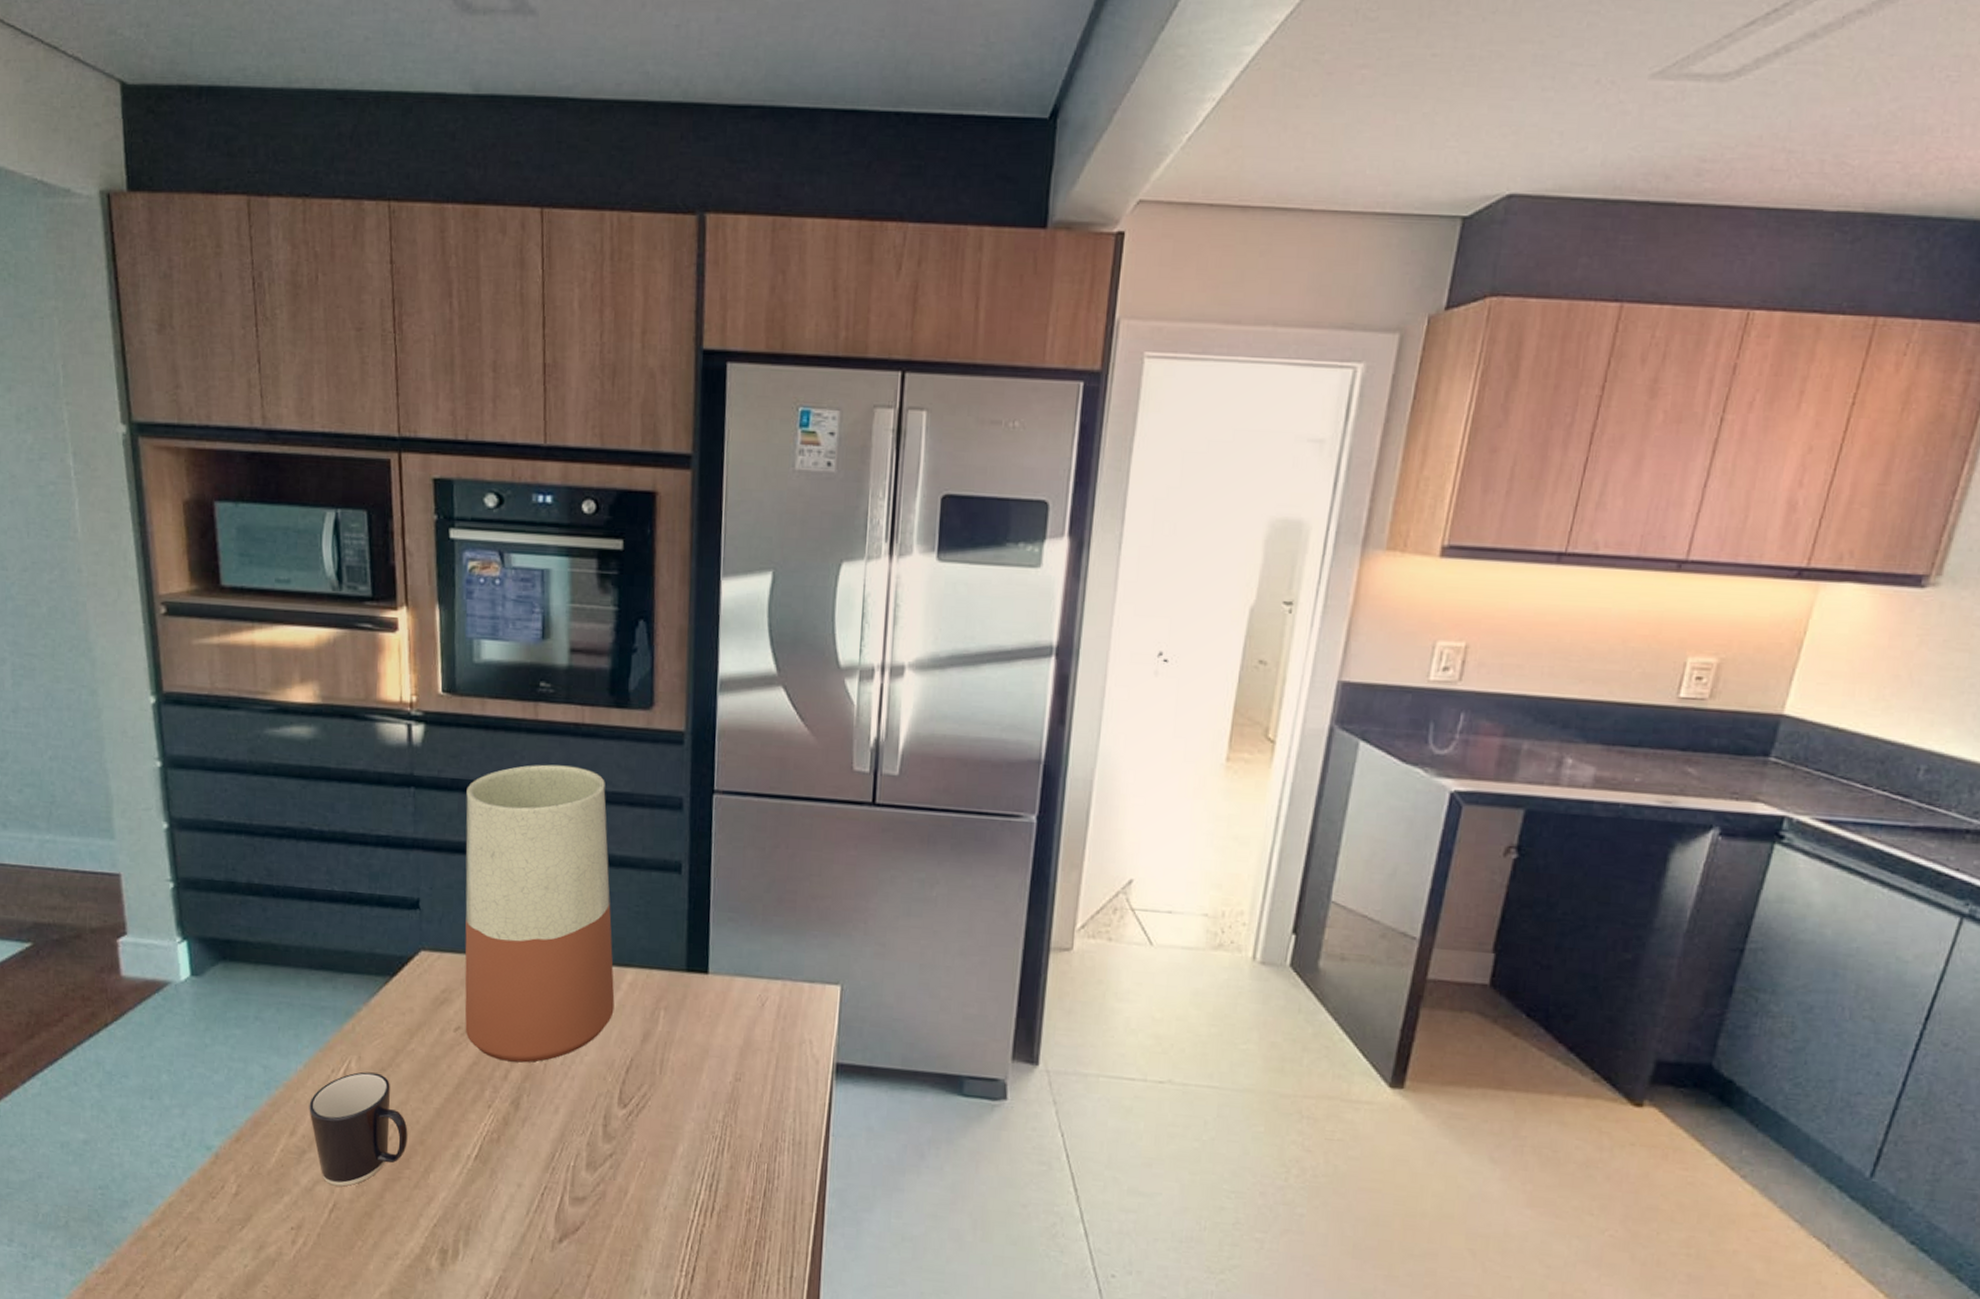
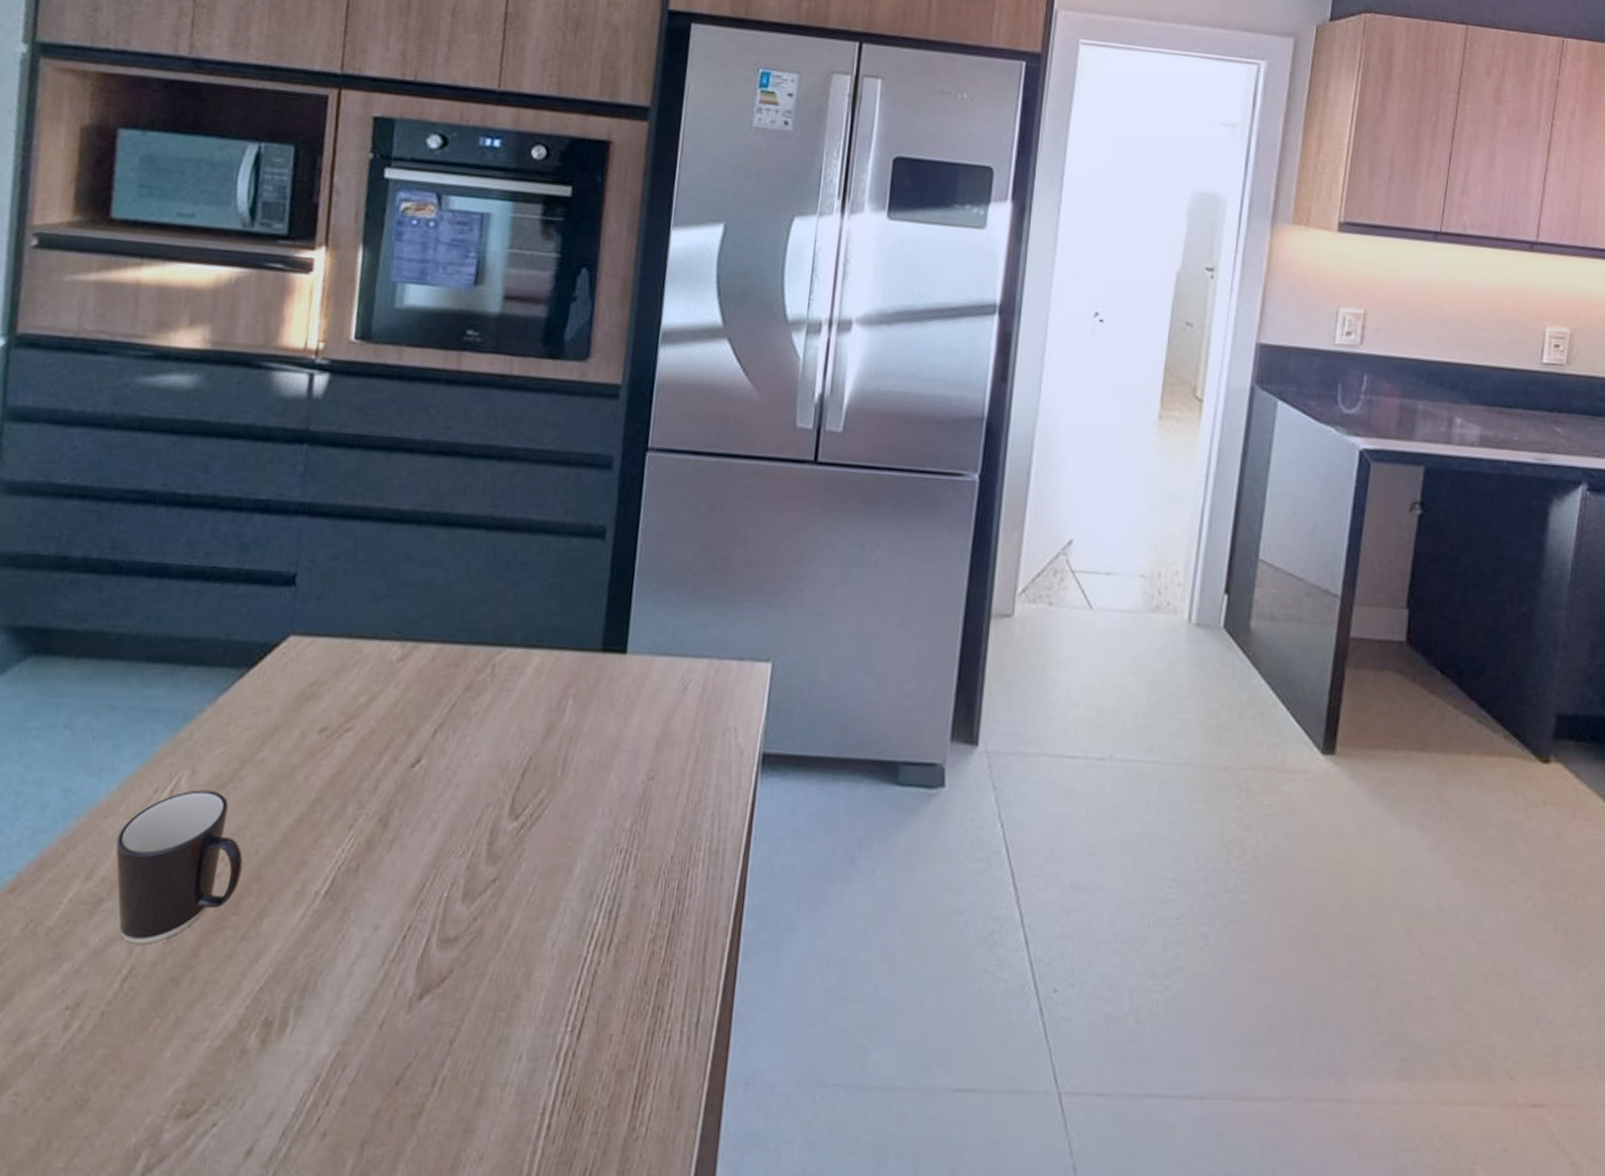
vase: present [464,764,615,1063] -> none [332,418,529,769]

